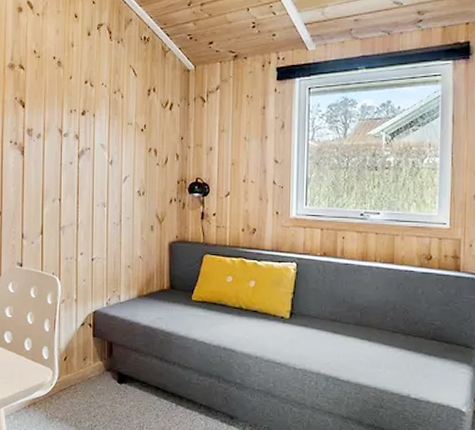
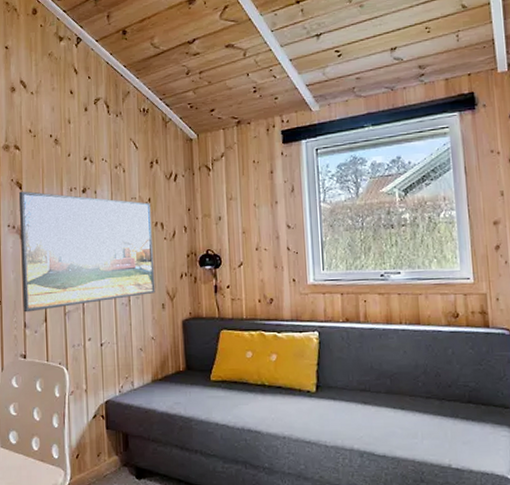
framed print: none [21,109,146,224] -> present [18,191,155,313]

